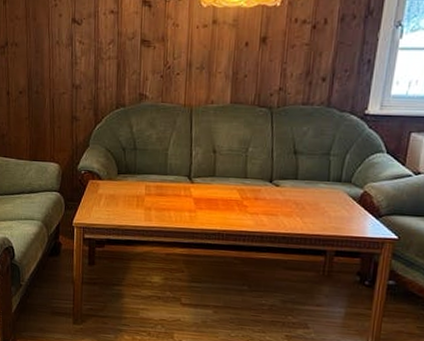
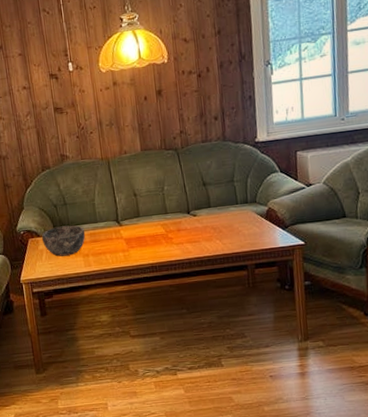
bowl: none [103,172,152,206] -> present [41,225,86,257]

